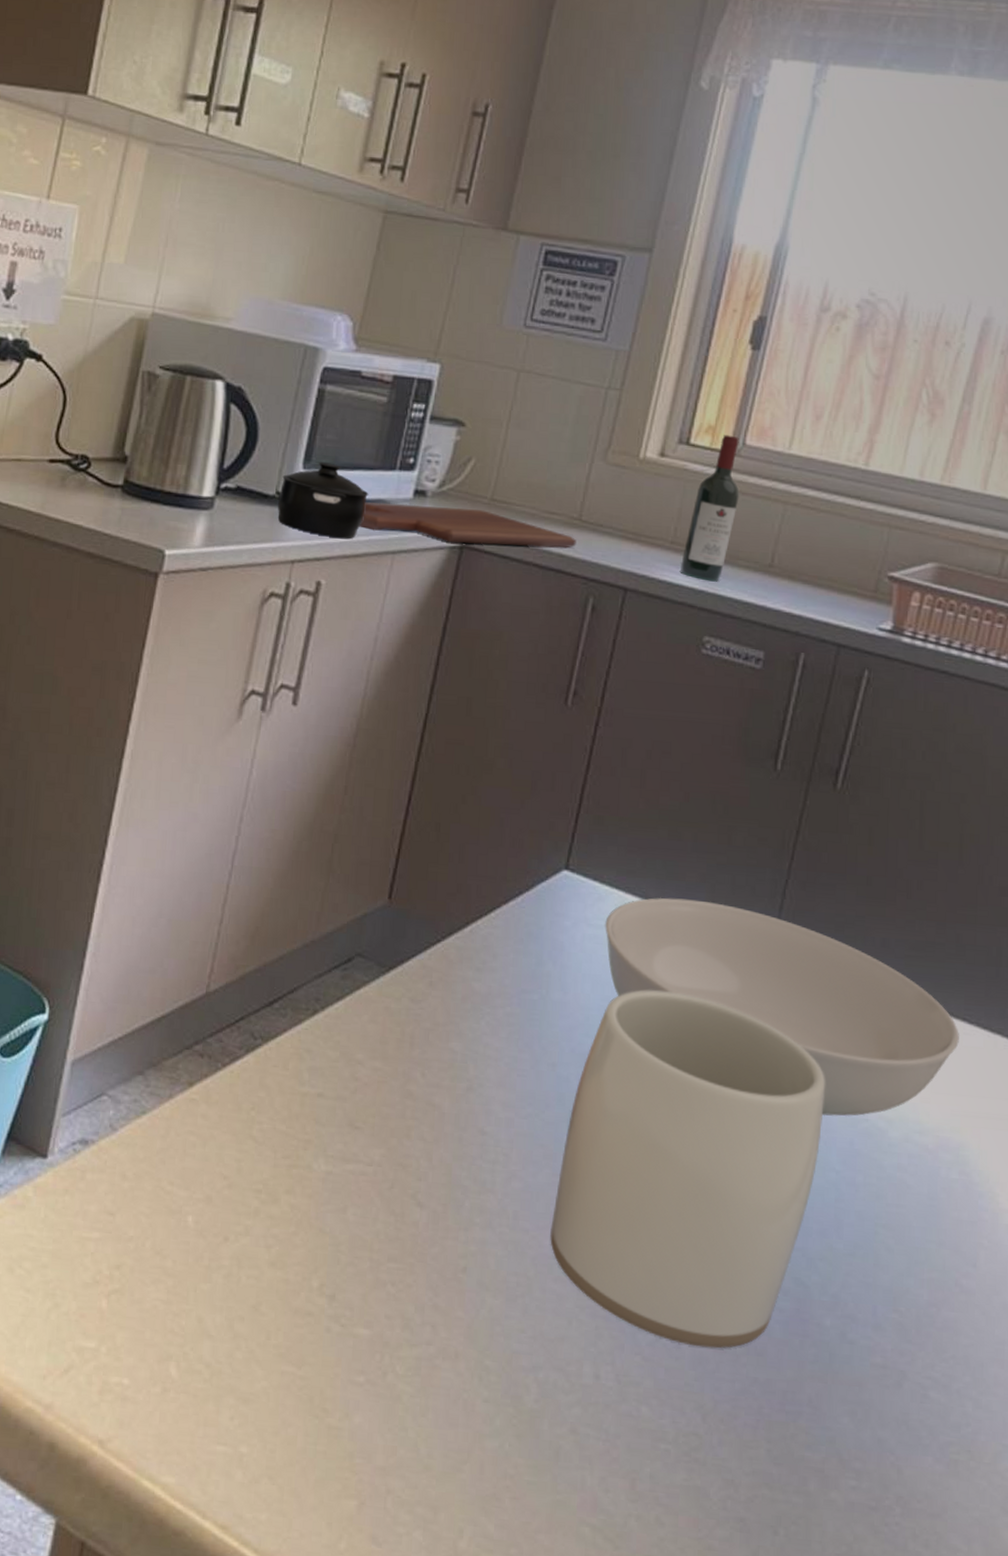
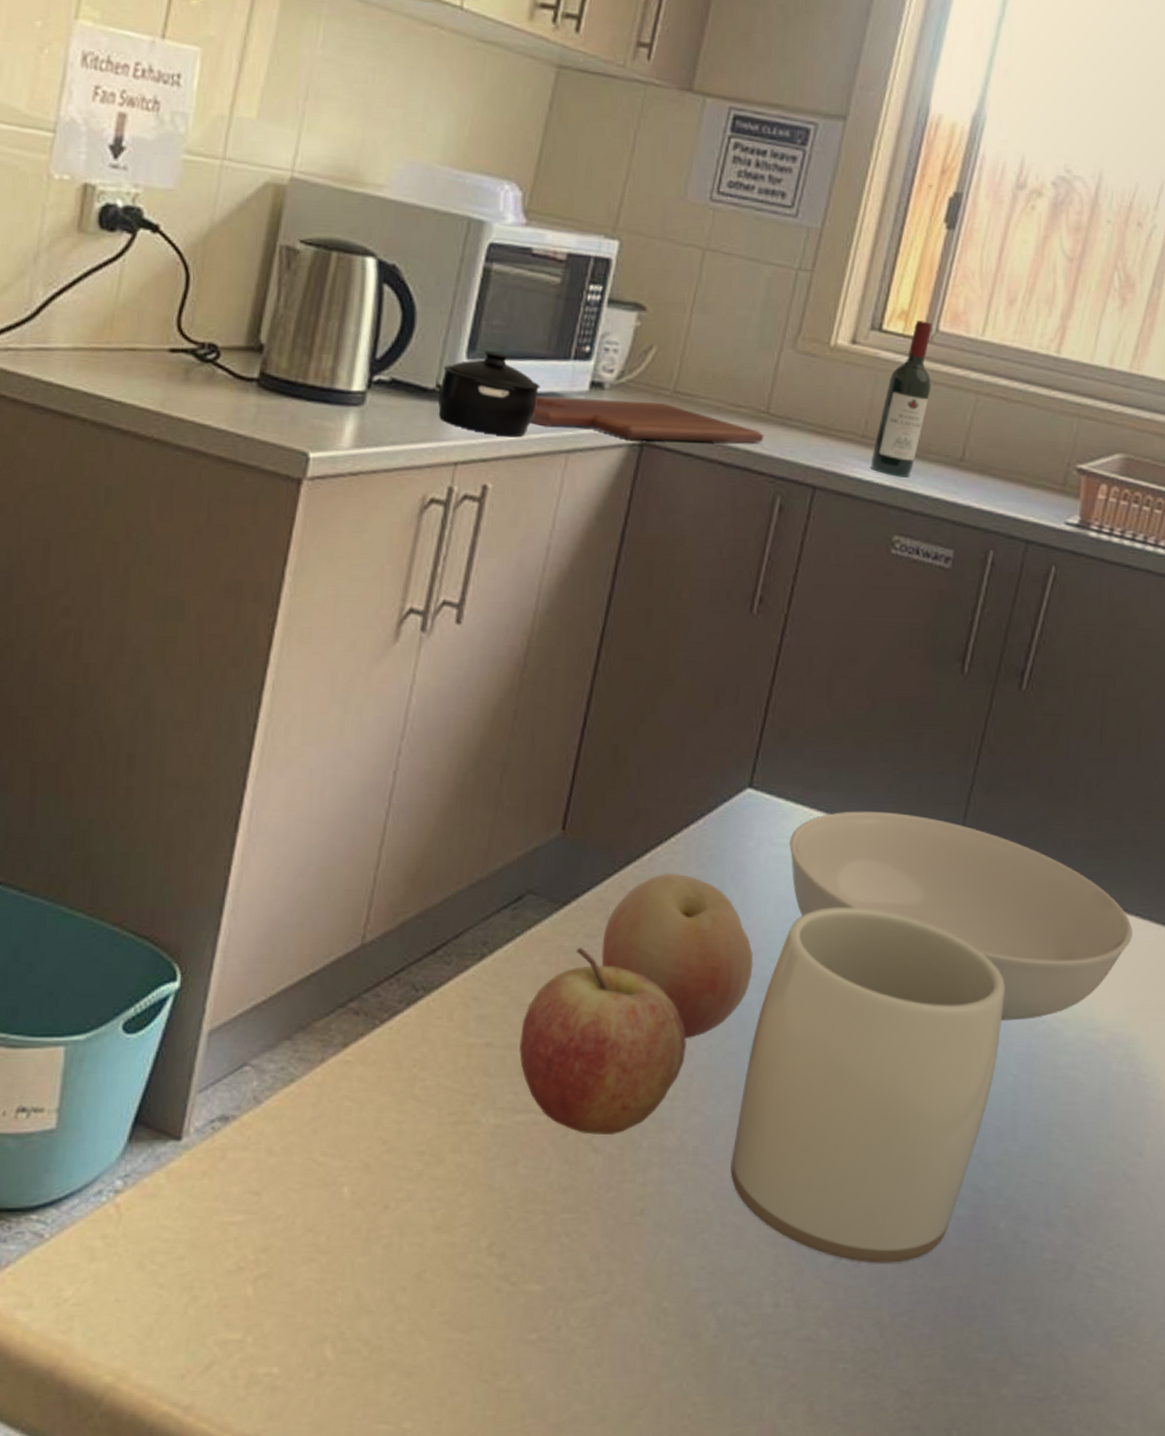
fruit: none [348,1011,507,1193] -> present [518,948,686,1136]
fruit: none [425,946,571,1106] -> present [601,873,753,1038]

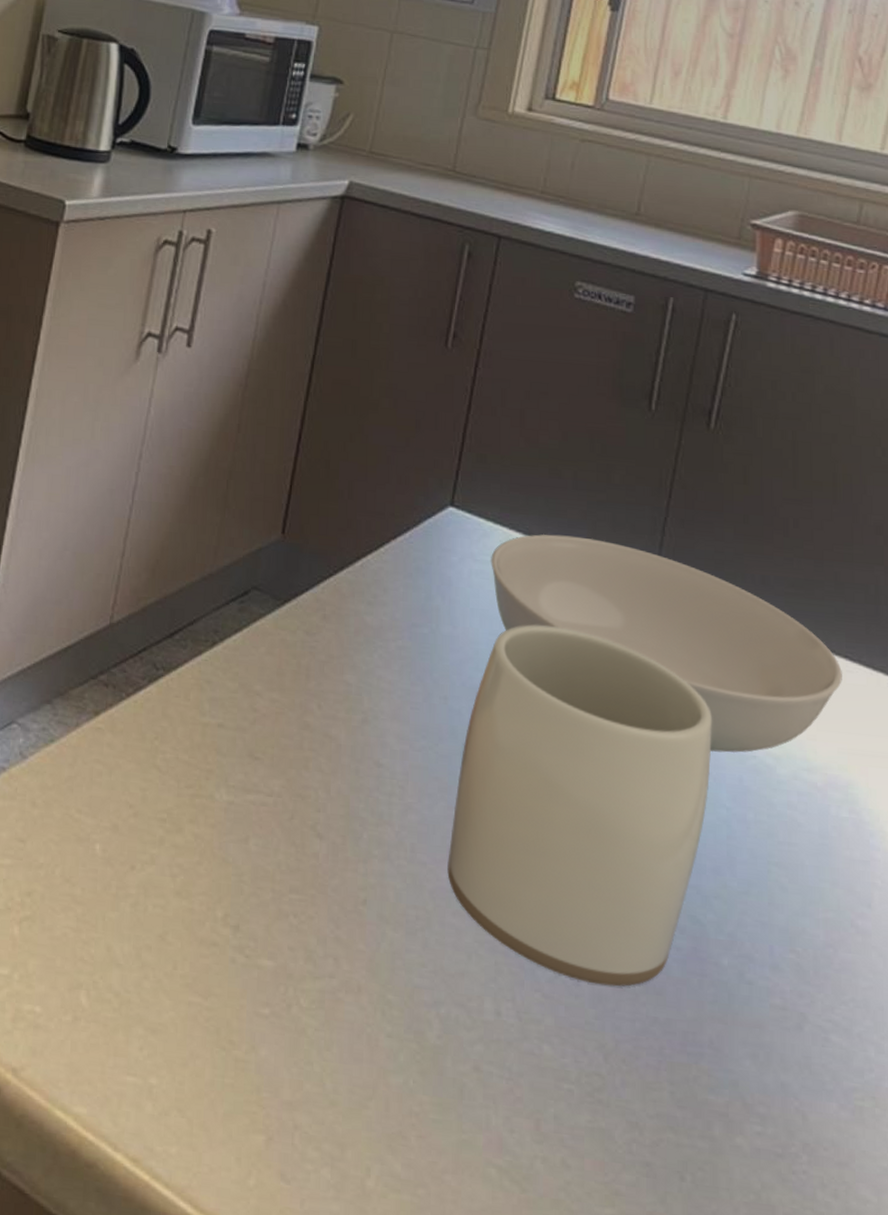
saucepan: present [437,351,541,437] -> none [169,118,255,190]
fruit: present [518,948,686,1136] -> none [247,643,401,824]
cutting board: present [531,396,764,443] -> none [247,155,451,197]
fruit: present [601,873,753,1038] -> none [320,580,461,738]
wine bottle: present [871,320,933,478] -> none [551,91,605,230]

